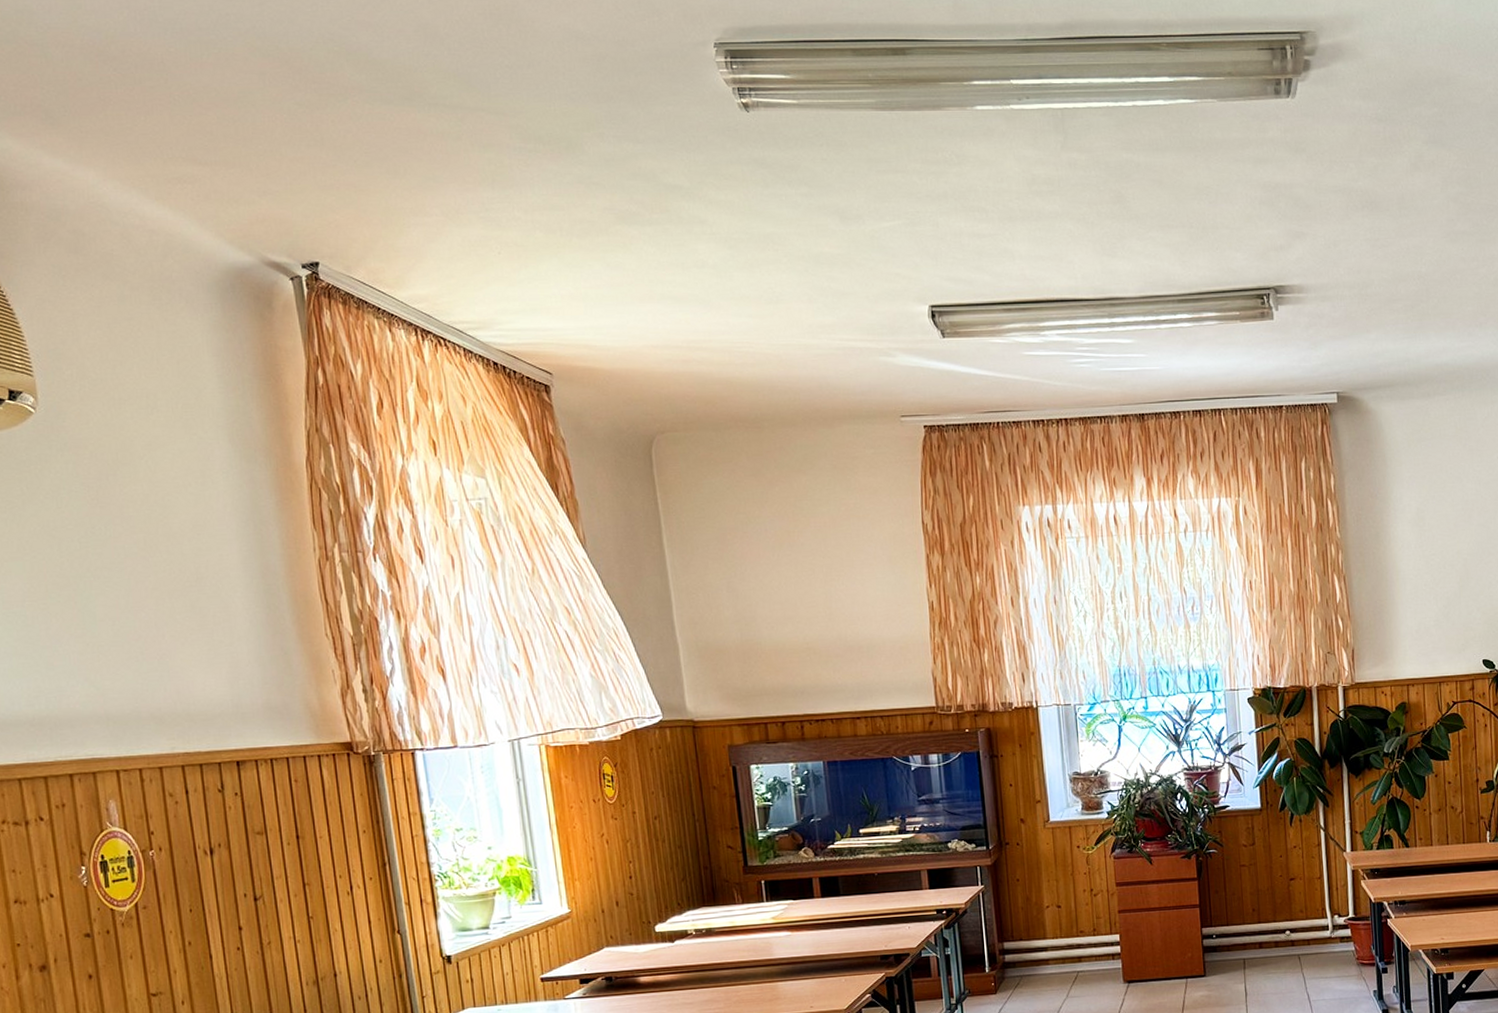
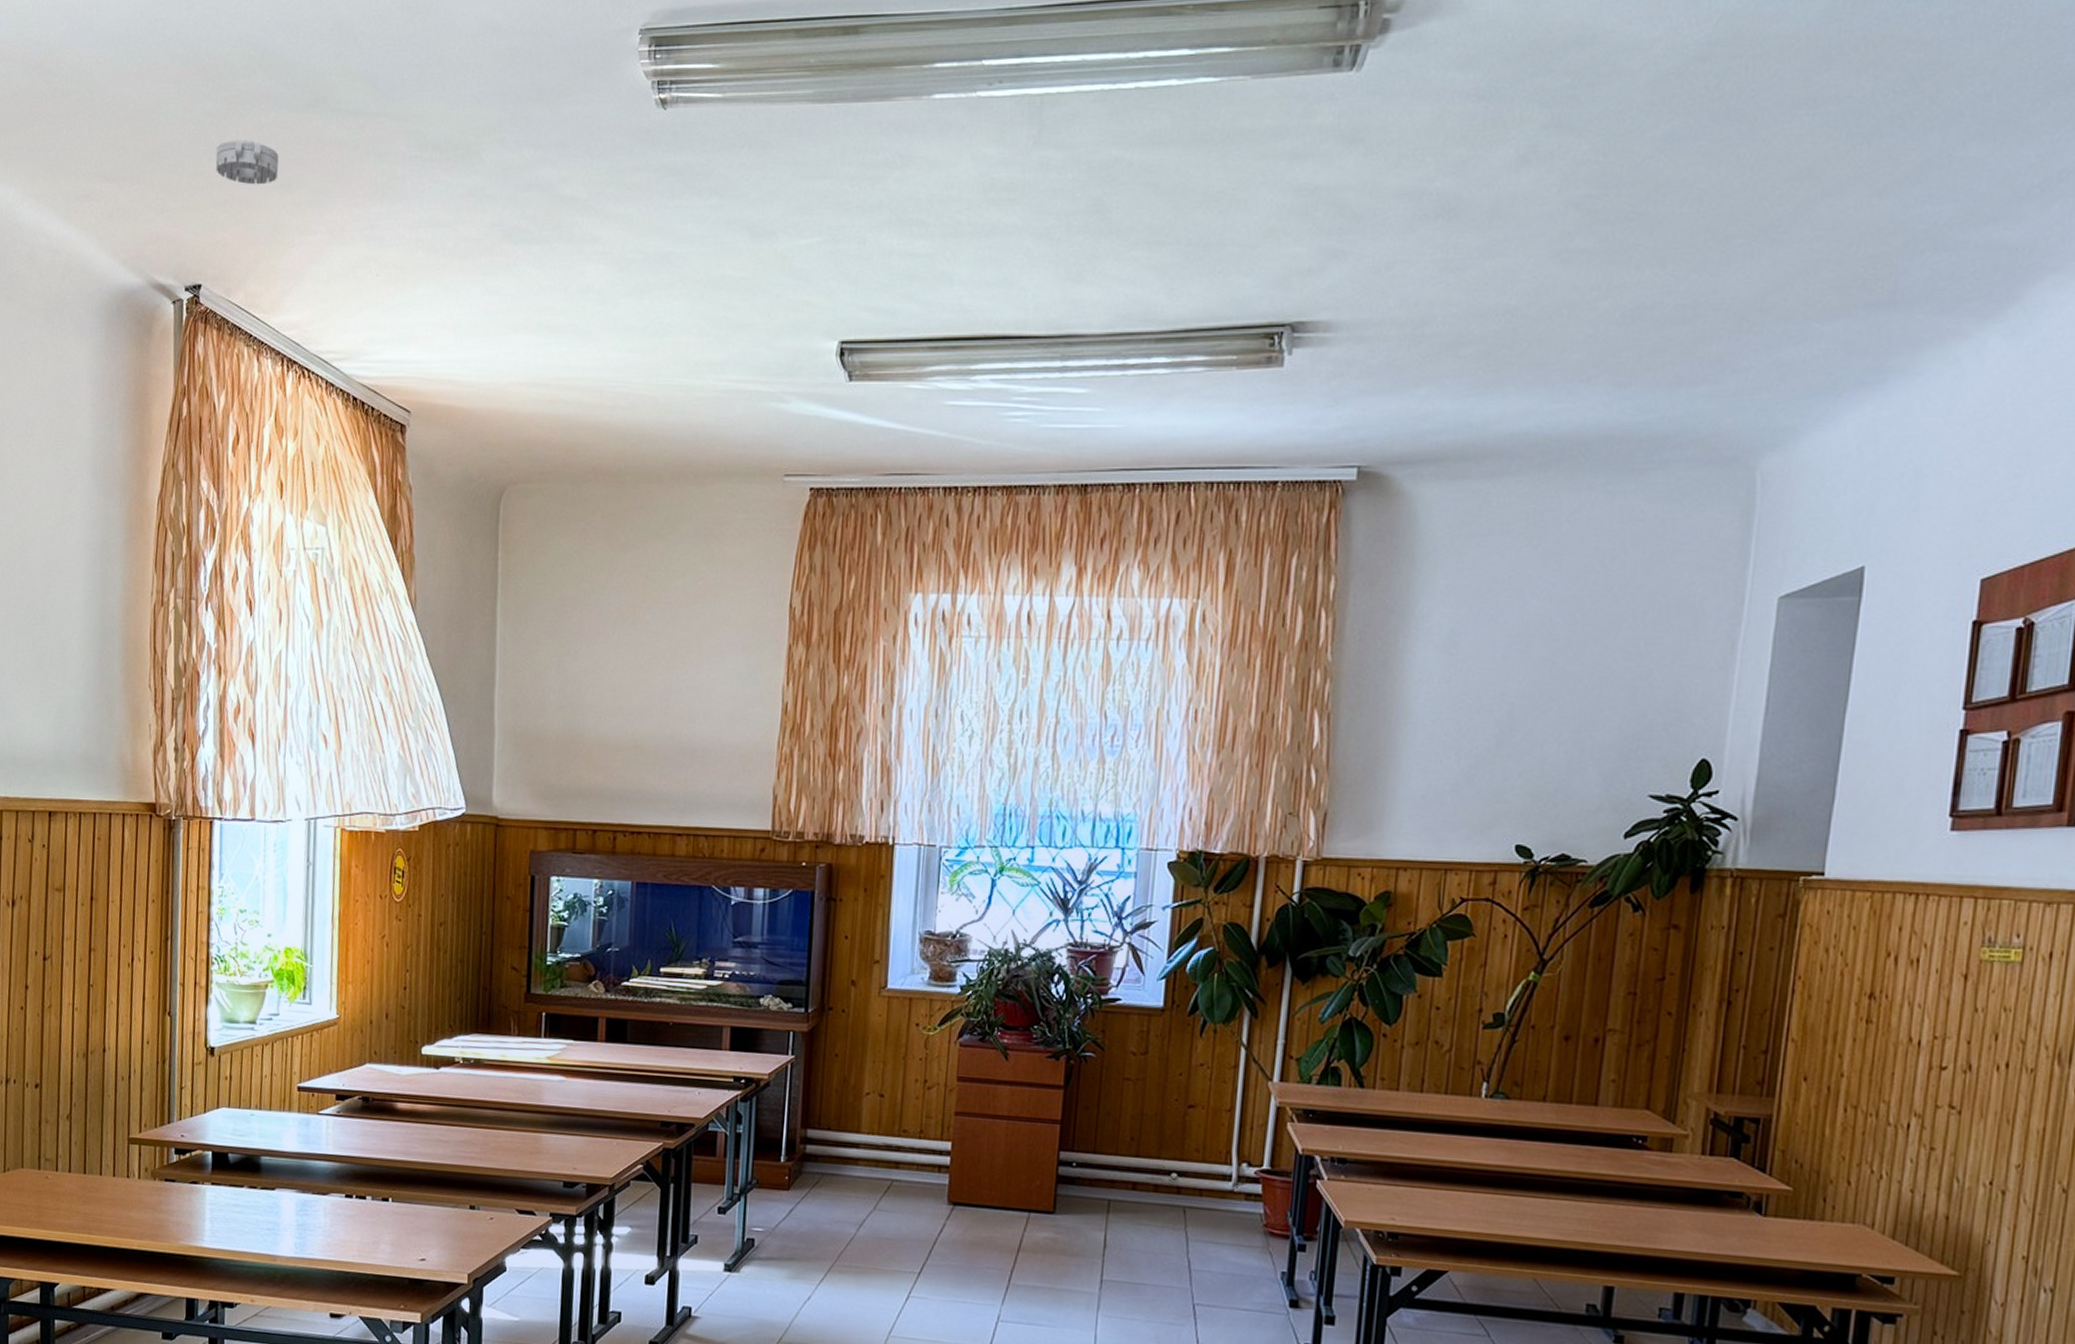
smoke detector: none [313,128,383,171] -> present [215,139,279,185]

